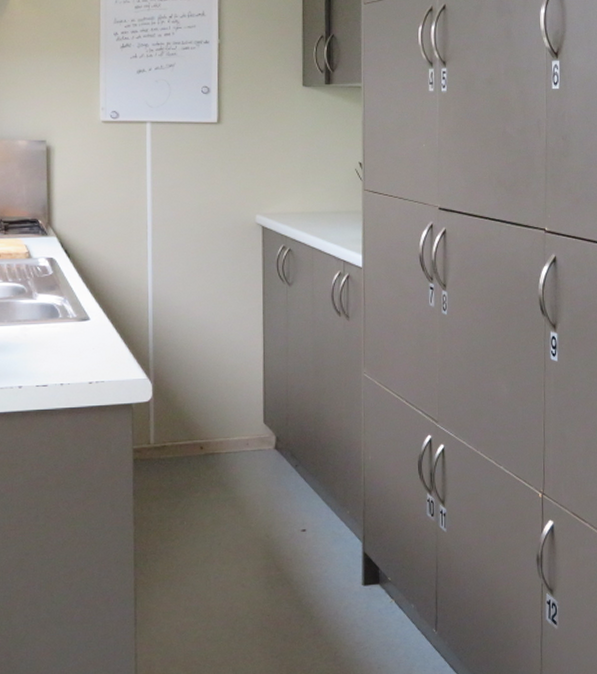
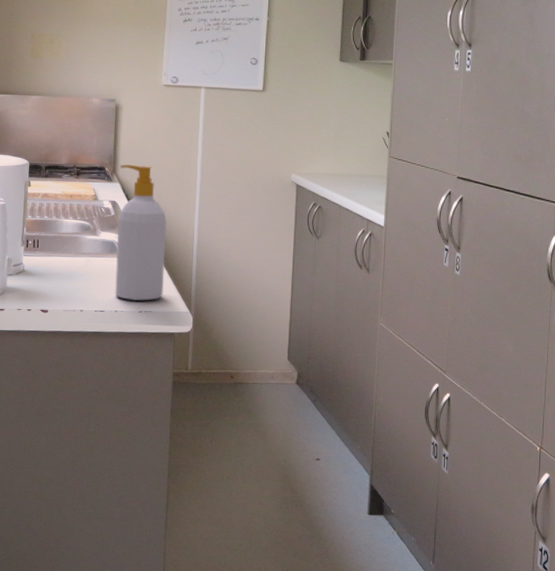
soap bottle: none [56,214,117,370] -> present [115,164,167,301]

